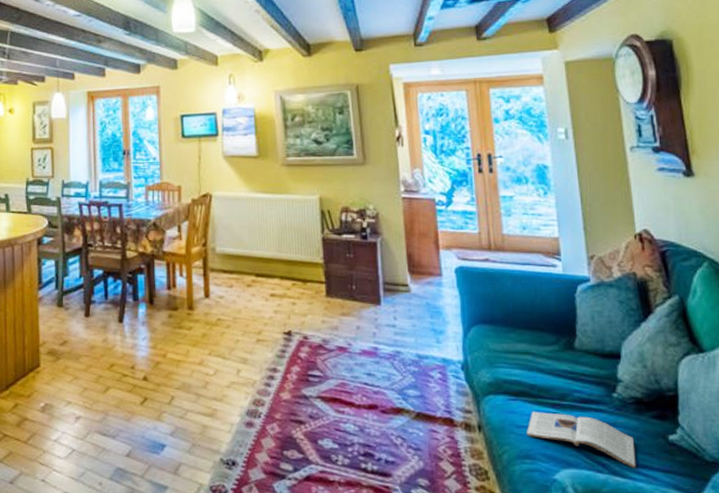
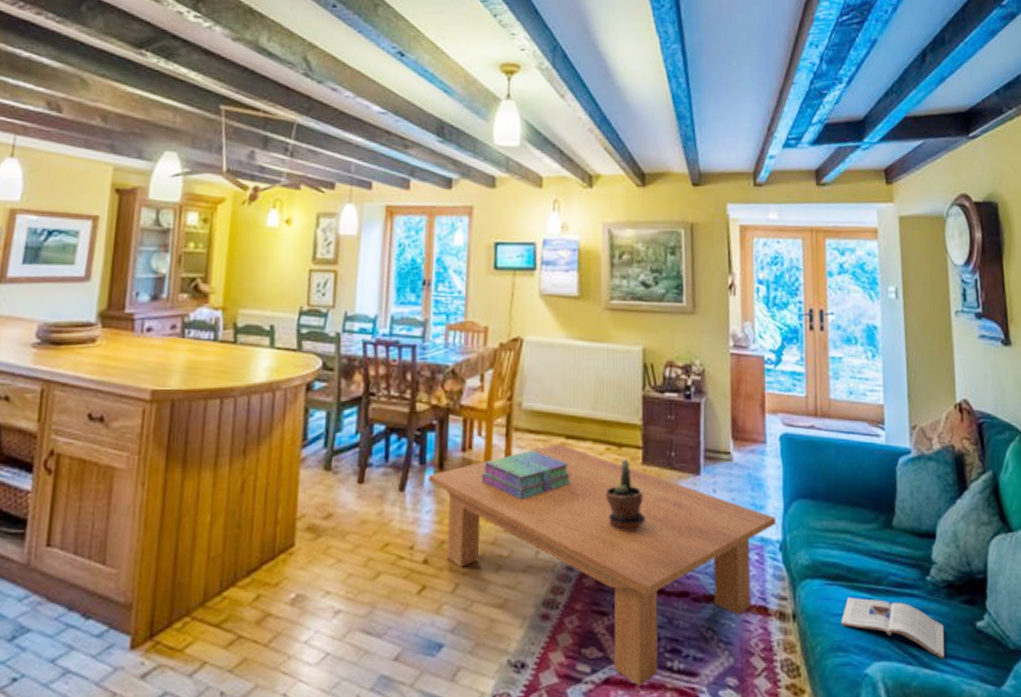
coffee table: none [141,281,456,484] -> present [428,444,776,687]
stack of books: none [186,287,264,328] -> present [481,451,572,499]
potted plant: none [294,292,334,354] -> present [605,459,647,532]

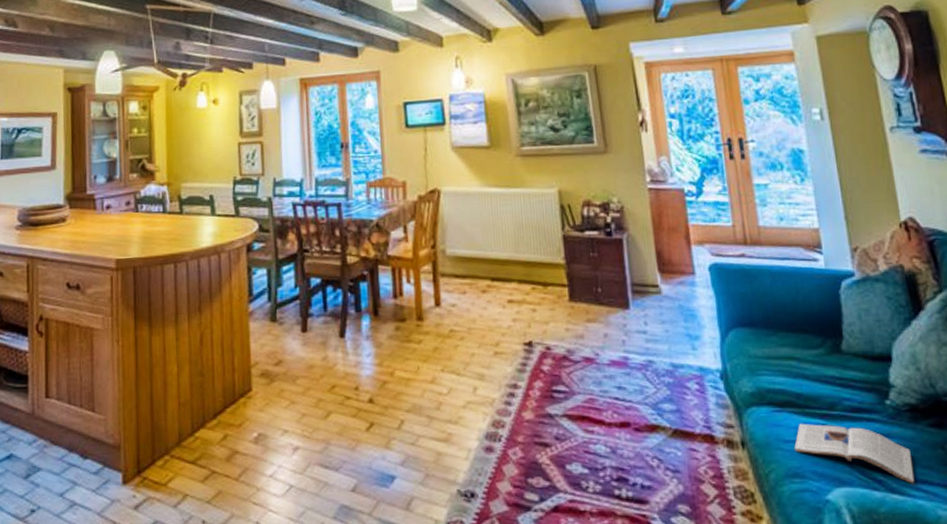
coffee table: present [428,444,776,687] -> none [364,286,714,514]
stack of books: present [481,451,572,499] -> none [414,294,501,340]
potted plant: present [605,459,647,532] -> none [535,297,579,366]

